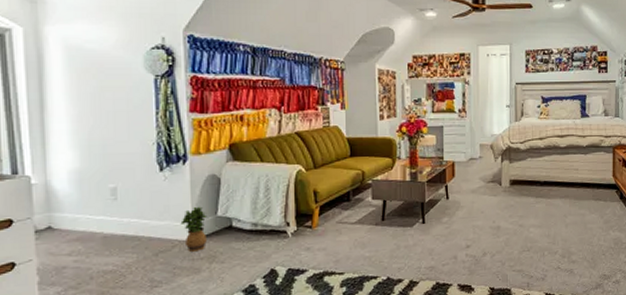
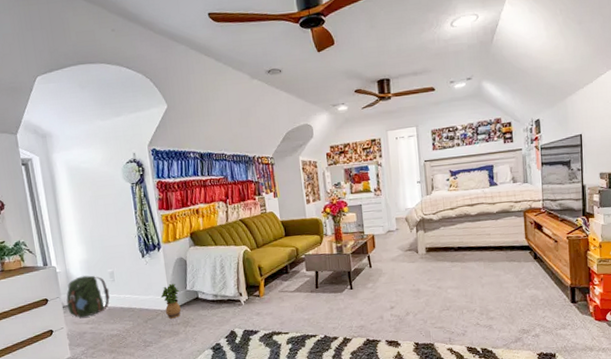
backpack: none [41,190,108,247] -> present [66,275,110,318]

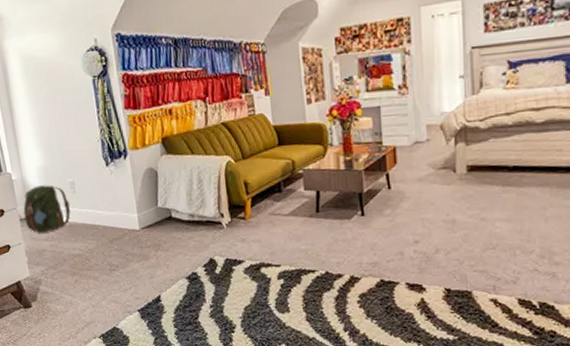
potted plant: present [160,283,181,319] -> none [127,198,151,240]

